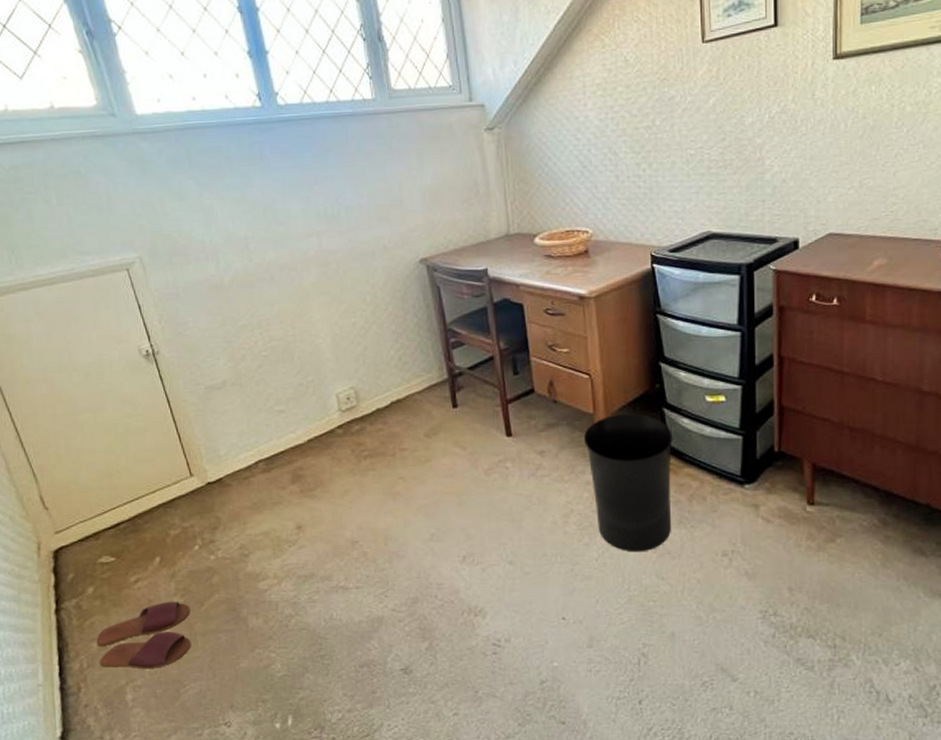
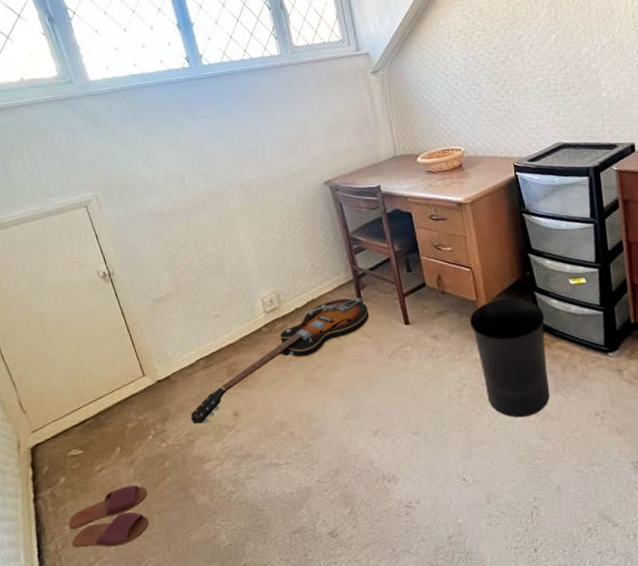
guitar: none [245,401,465,536] -> present [190,298,370,424]

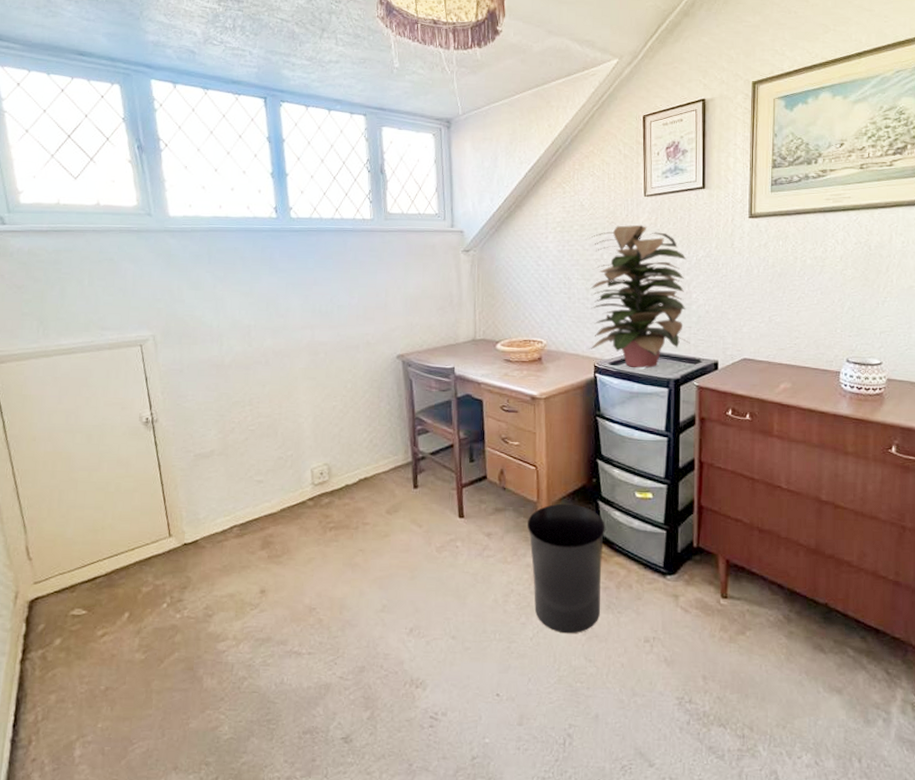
slippers: present [68,485,149,547] -> none [54,657,150,725]
guitar: present [190,298,370,424] -> none [212,481,423,597]
decorative plant: none [492,20,605,162] -> present [589,224,690,368]

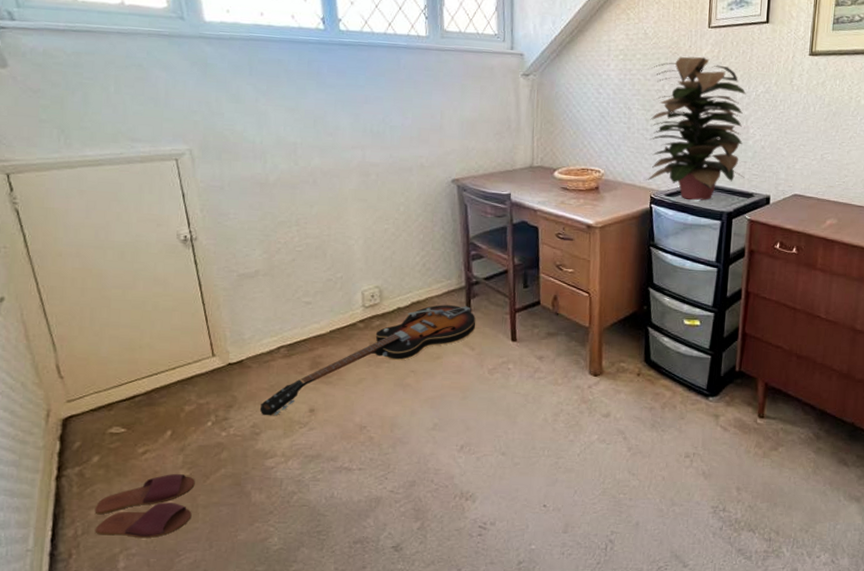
slippers: none [54,657,150,725] -> present [94,474,195,538]
guitar: none [212,481,423,597] -> present [259,305,476,416]
waste bin: present [527,503,605,634] -> none [579,329,654,450]

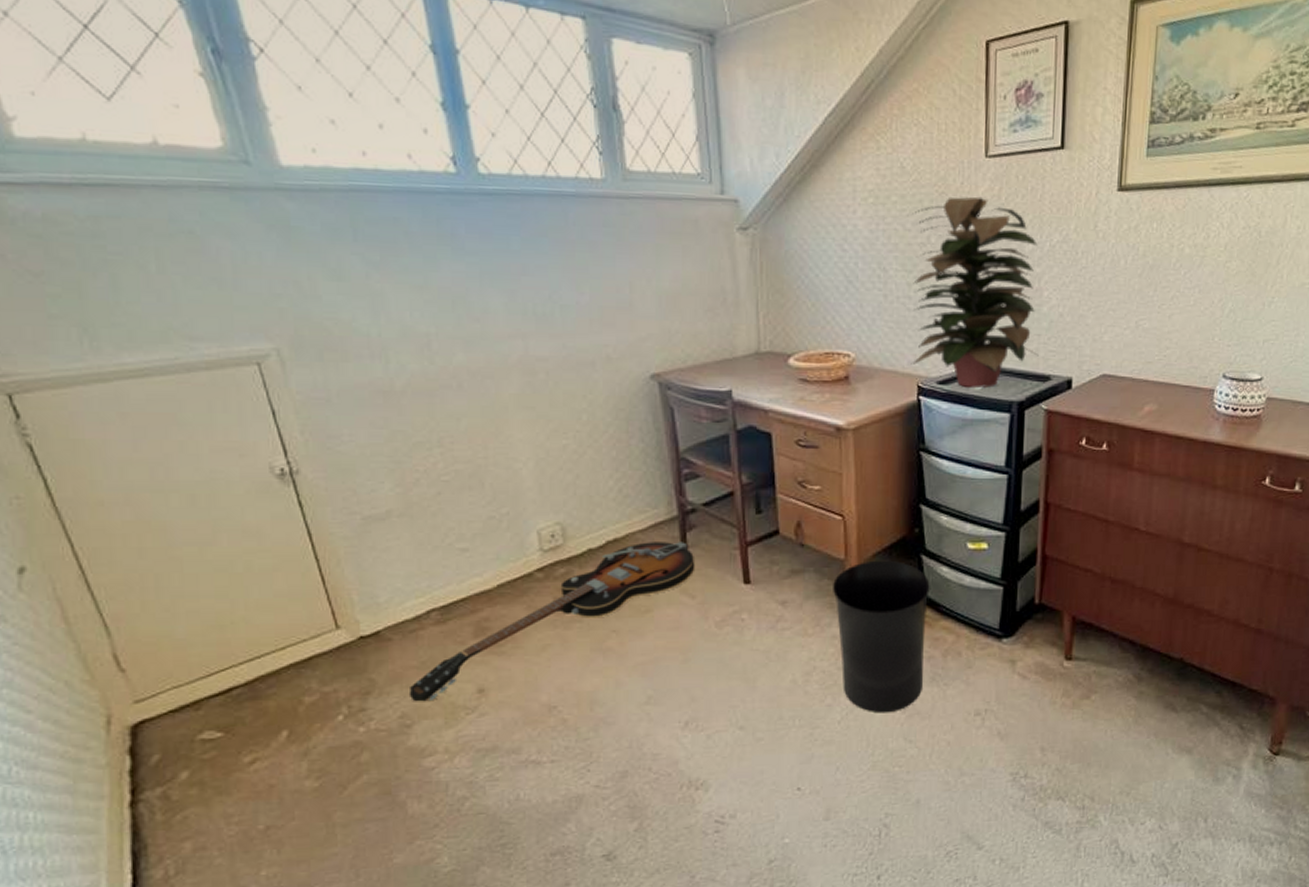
slippers: present [94,474,195,538] -> none [190,786,328,873]
waste bin: none [579,329,654,450] -> present [833,560,930,713]

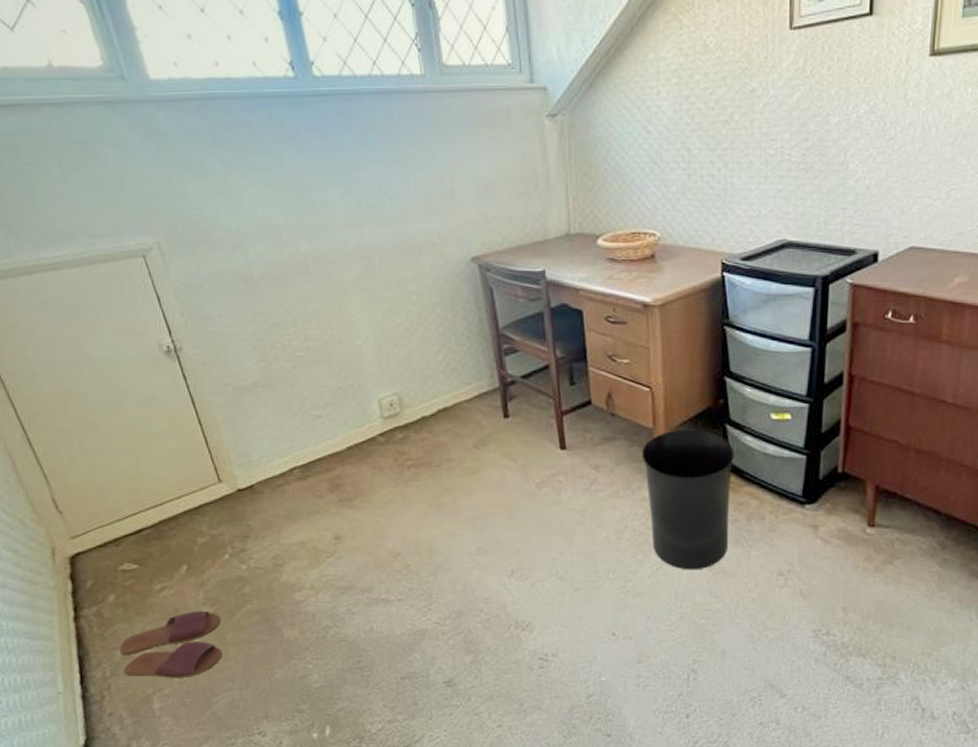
slippers: none [190,786,328,873] -> present [119,611,222,678]
guitar: present [408,542,695,702] -> none [279,411,516,546]
decorative plant: present [910,196,1039,388] -> none [714,70,844,263]

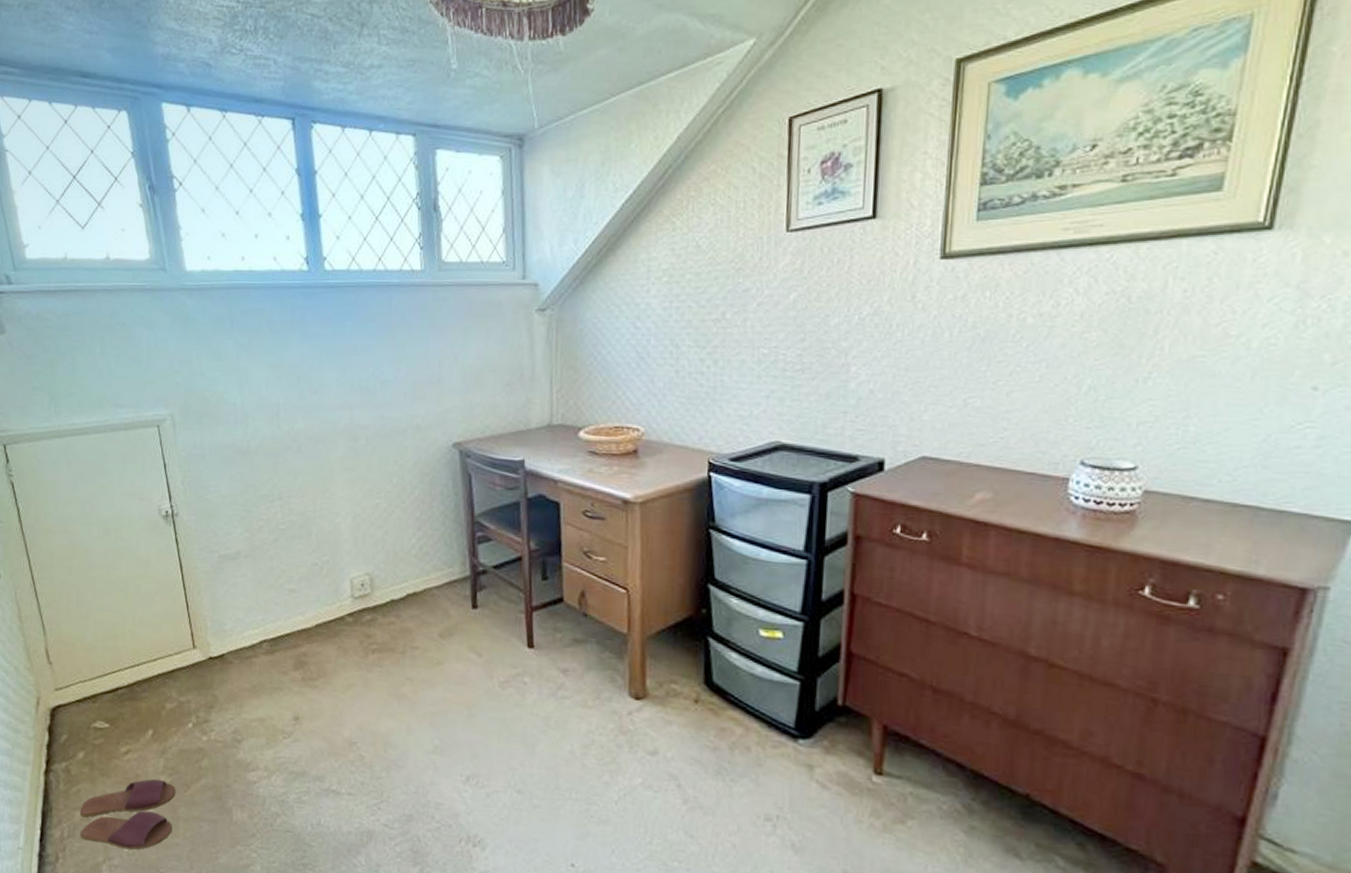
waste bin: present [642,429,734,570] -> none [614,638,717,801]

